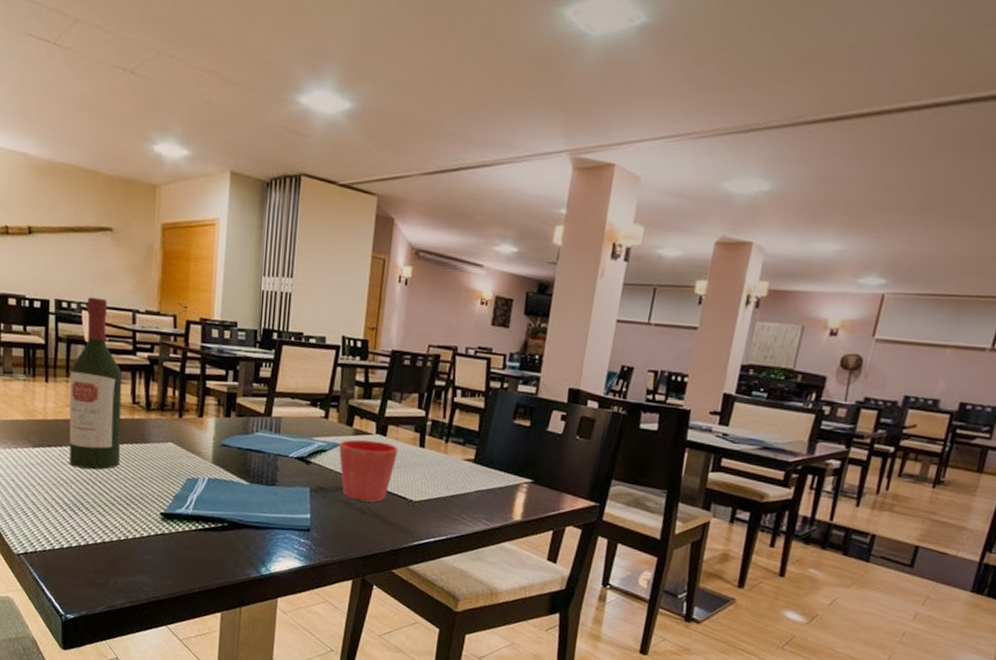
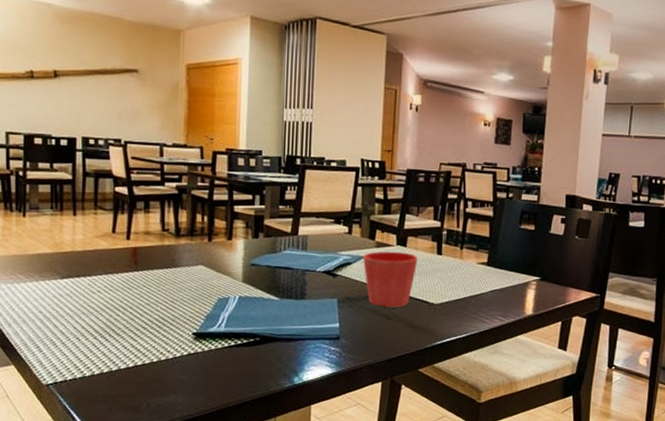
wine bottle: present [69,297,122,470] -> none [98,133,151,296]

